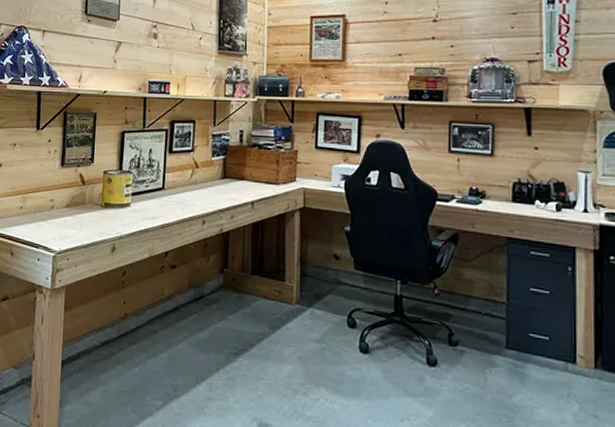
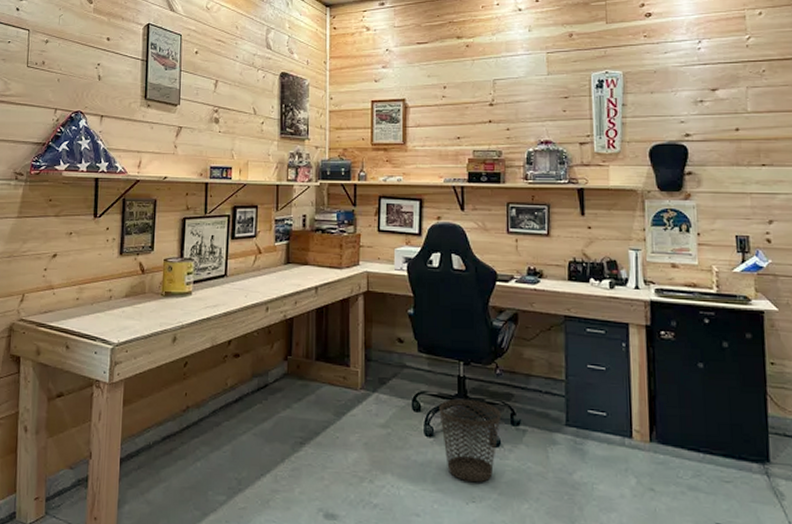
wastebasket: none [375,316,439,401] -> present [439,398,502,483]

